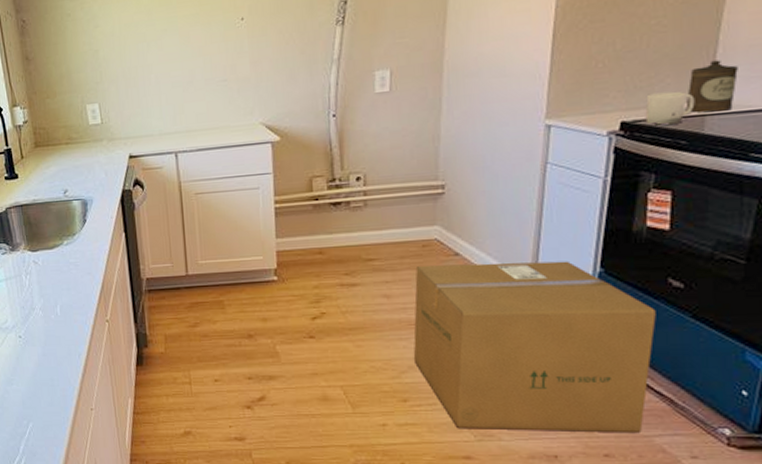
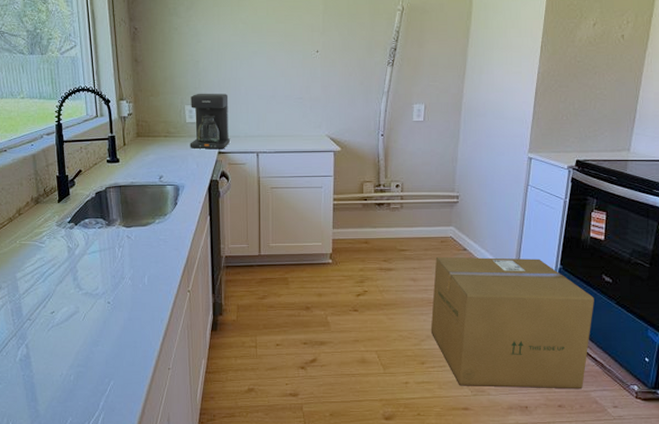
coffee maker: none [92,85,142,155] -> present [190,93,230,149]
mug: present [645,91,695,126] -> none [591,142,622,165]
canister: present [685,60,738,113] -> none [616,123,648,159]

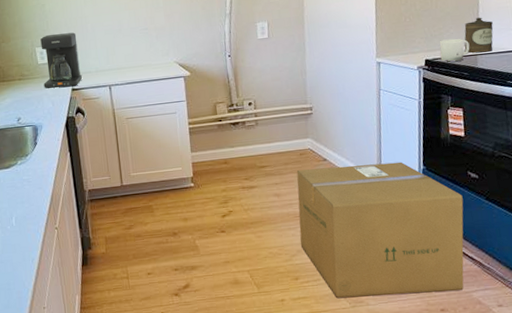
mug: none [591,142,622,165] -> present [439,38,470,62]
canister: none [616,123,648,159] -> present [464,17,494,53]

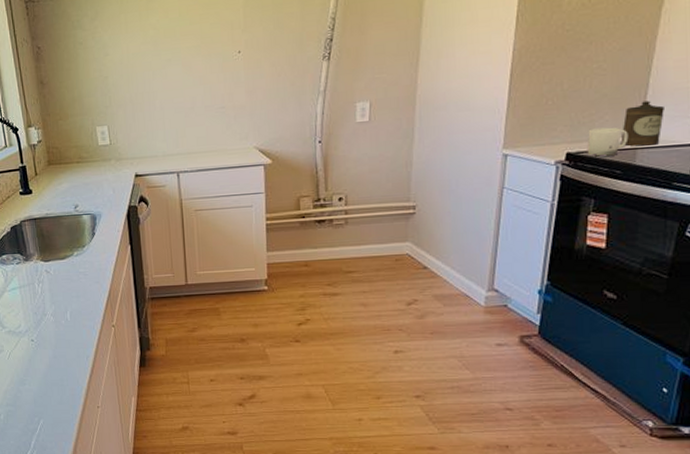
coffee maker: present [40,32,82,89] -> none [102,110,147,173]
box: present [296,161,464,299] -> none [386,274,593,425]

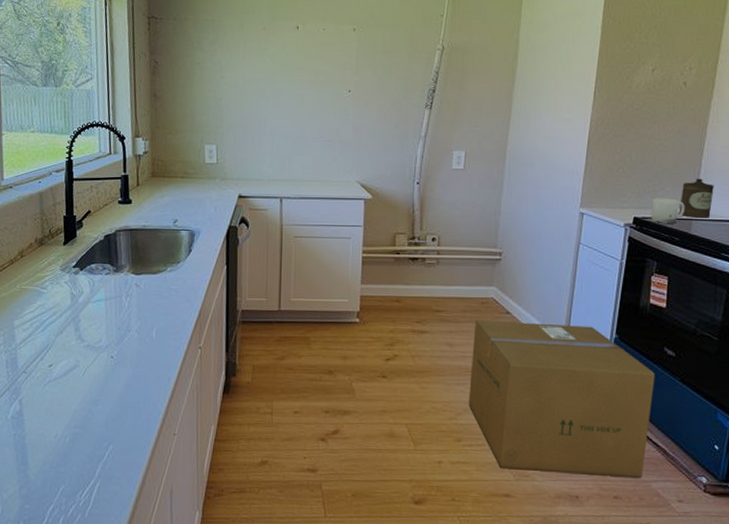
box: none [386,274,593,425] -> present [468,321,655,478]

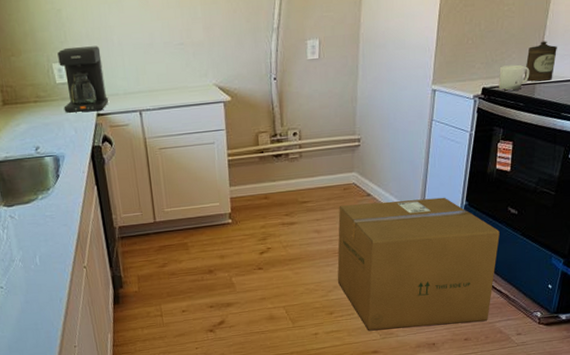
coffee maker: none [208,132,252,193] -> present [57,46,108,113]

